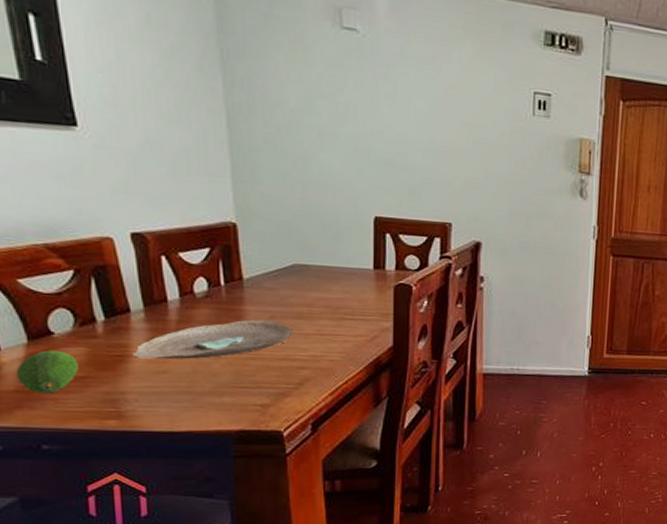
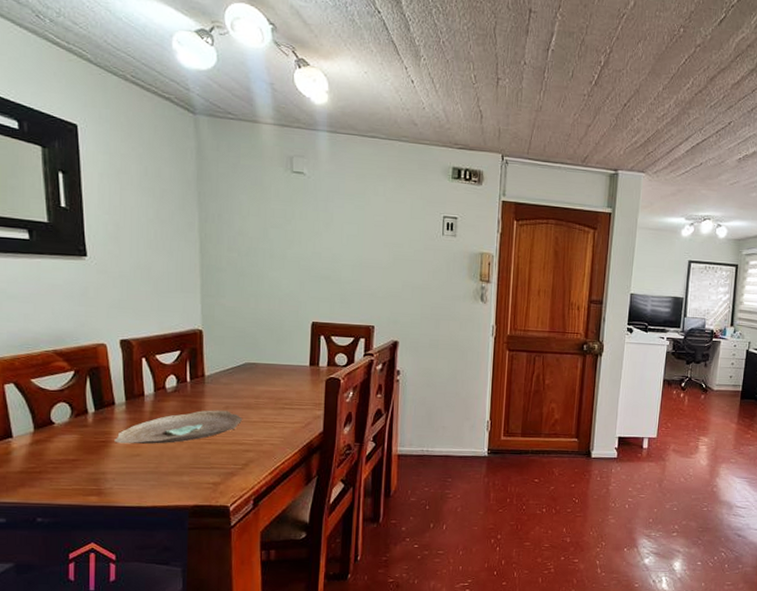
fruit: present [16,350,79,394] -> none [23,437,71,474]

